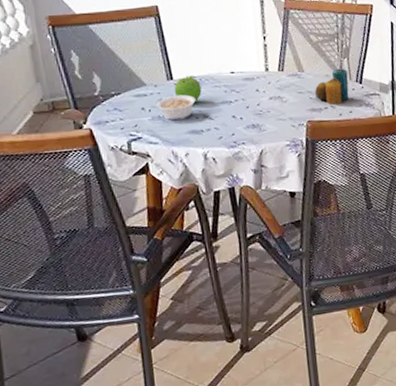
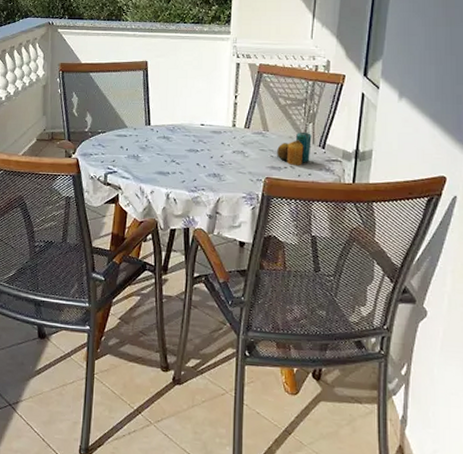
legume: present [150,94,196,121] -> none [128,139,167,161]
fruit: present [174,75,202,103] -> none [149,123,173,148]

